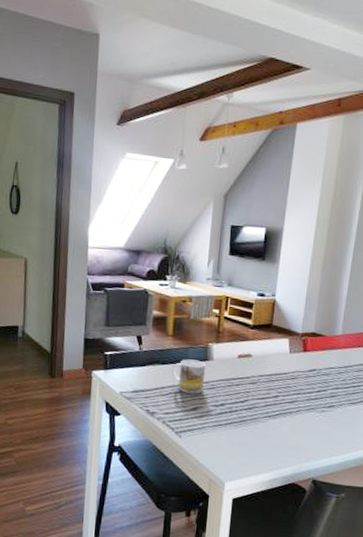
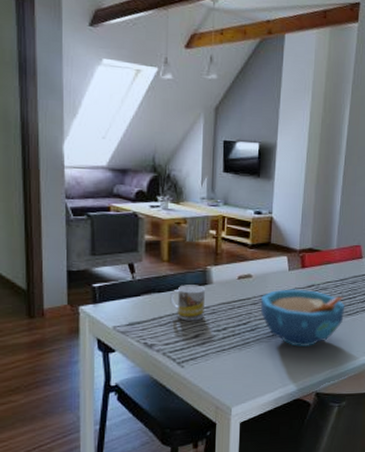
bowl: none [258,371,349,431] -> present [260,289,345,347]

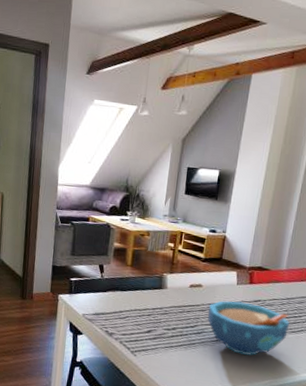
mug: present [170,285,205,321] -> none [130,287,160,319]

